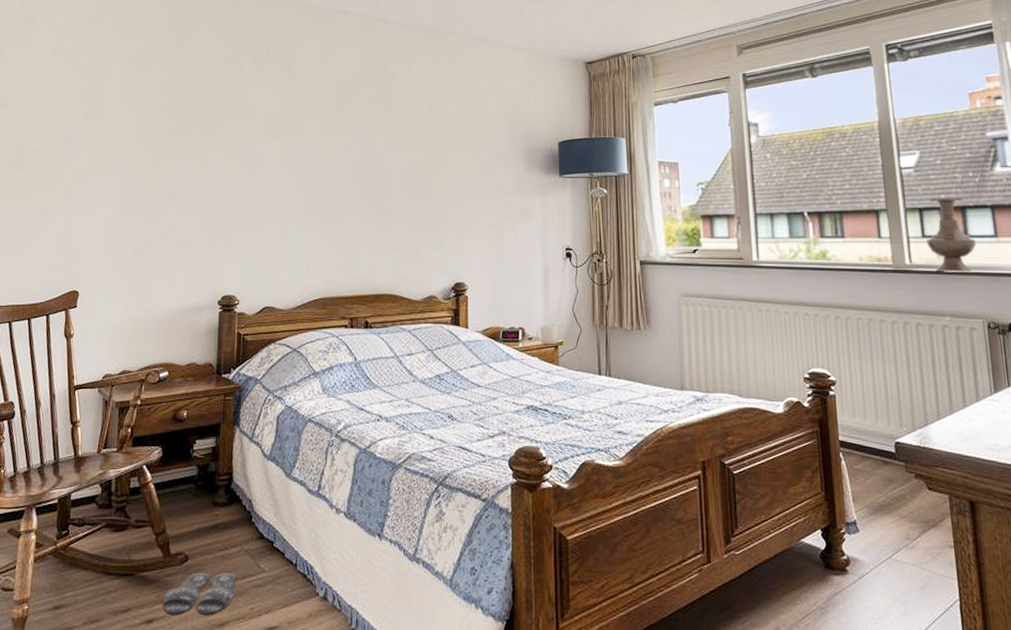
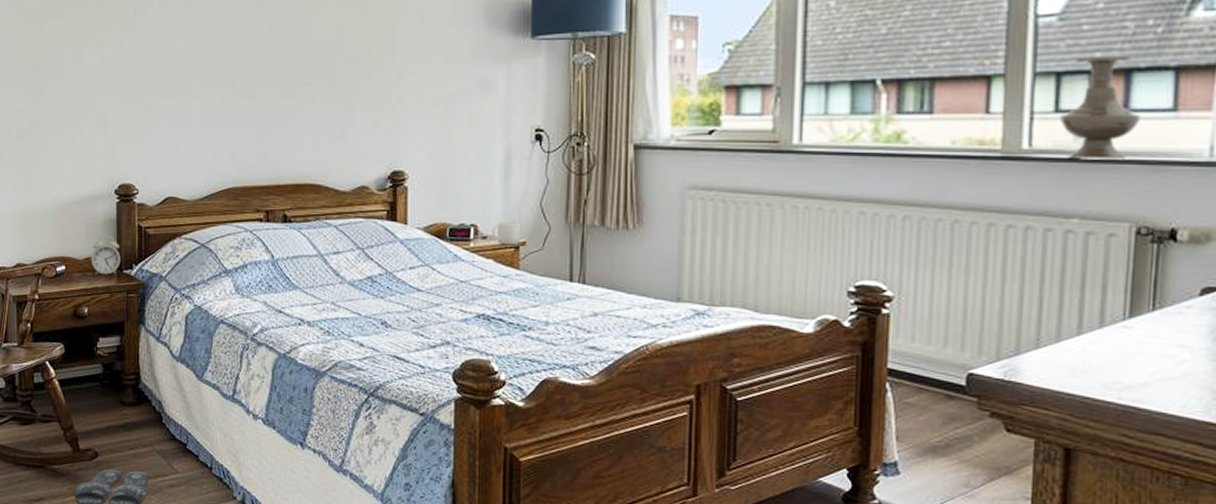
alarm clock: none [192,342,220,379] -> present [91,235,121,275]

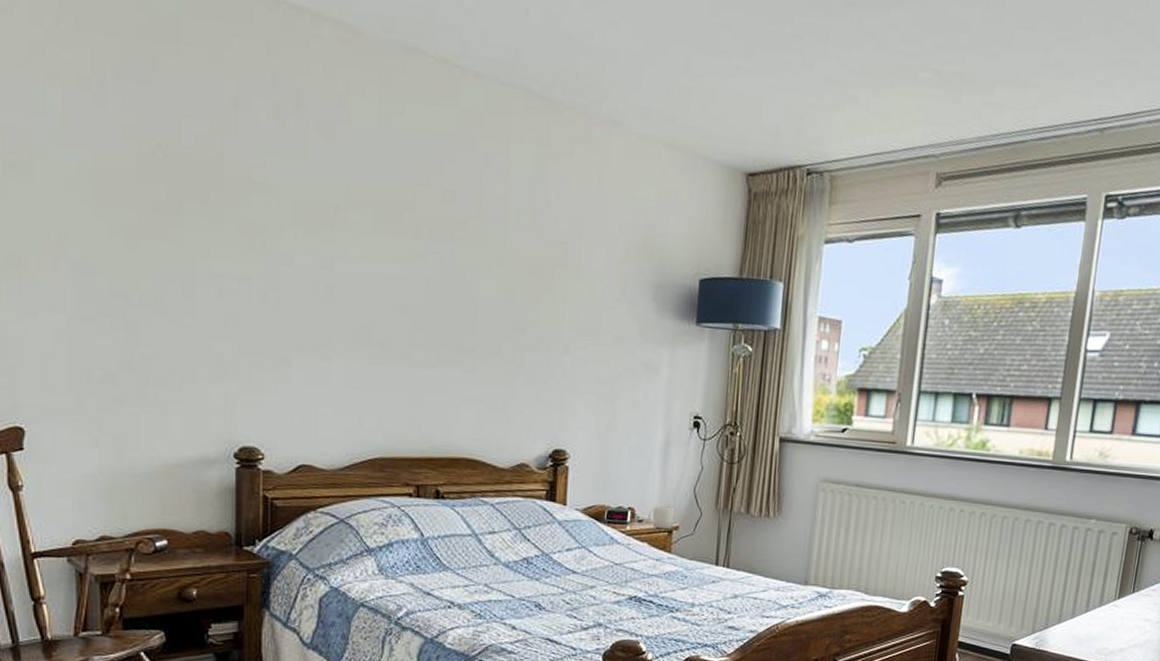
alarm clock: present [91,235,121,275] -> none [202,505,240,552]
vase: present [1059,57,1141,160] -> none [1091,388,1143,474]

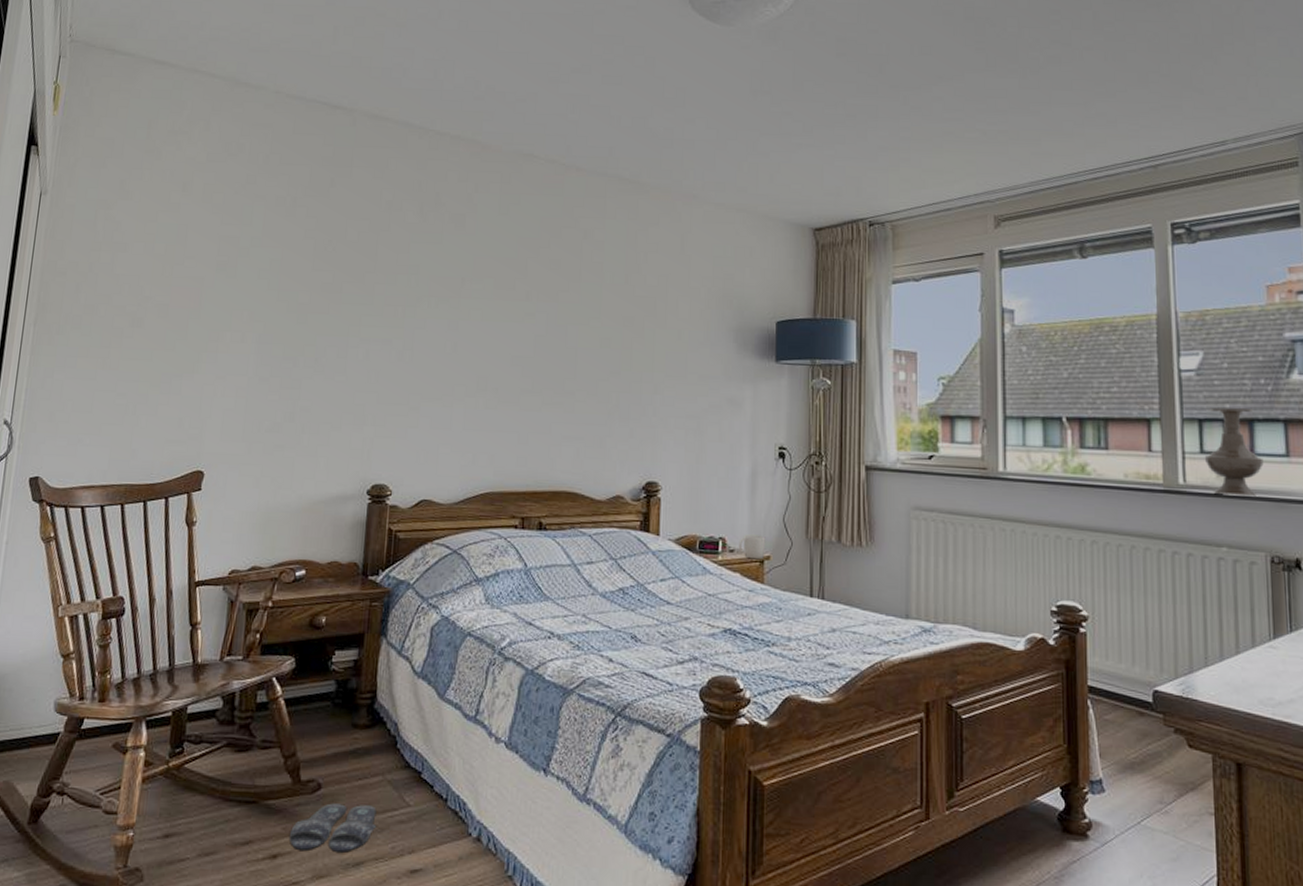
vase: none [1091,388,1143,474] -> present [1204,407,1264,497]

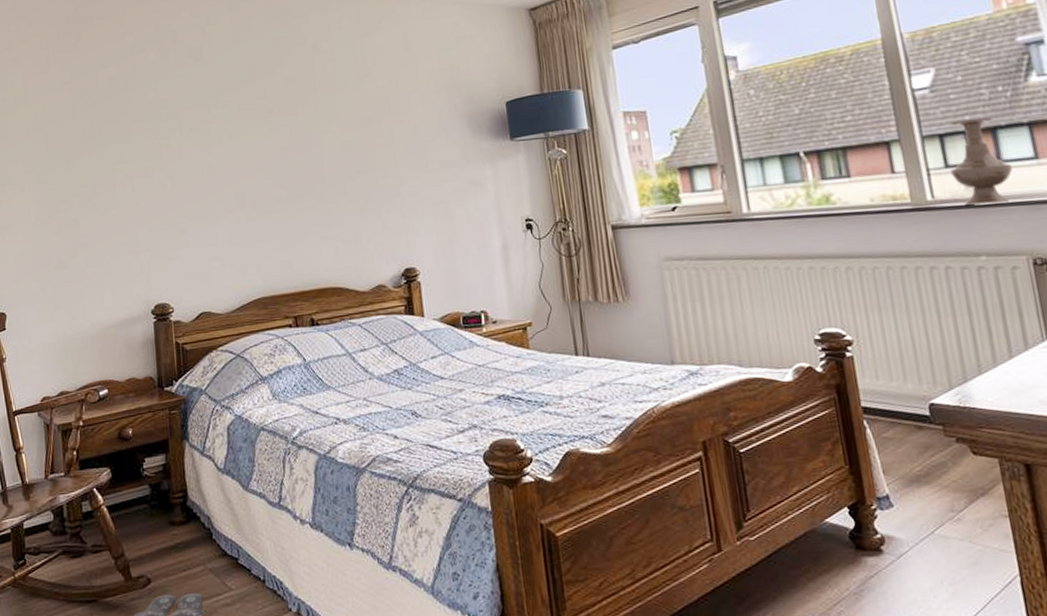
mug: present [738,534,766,560] -> none [500,304,527,328]

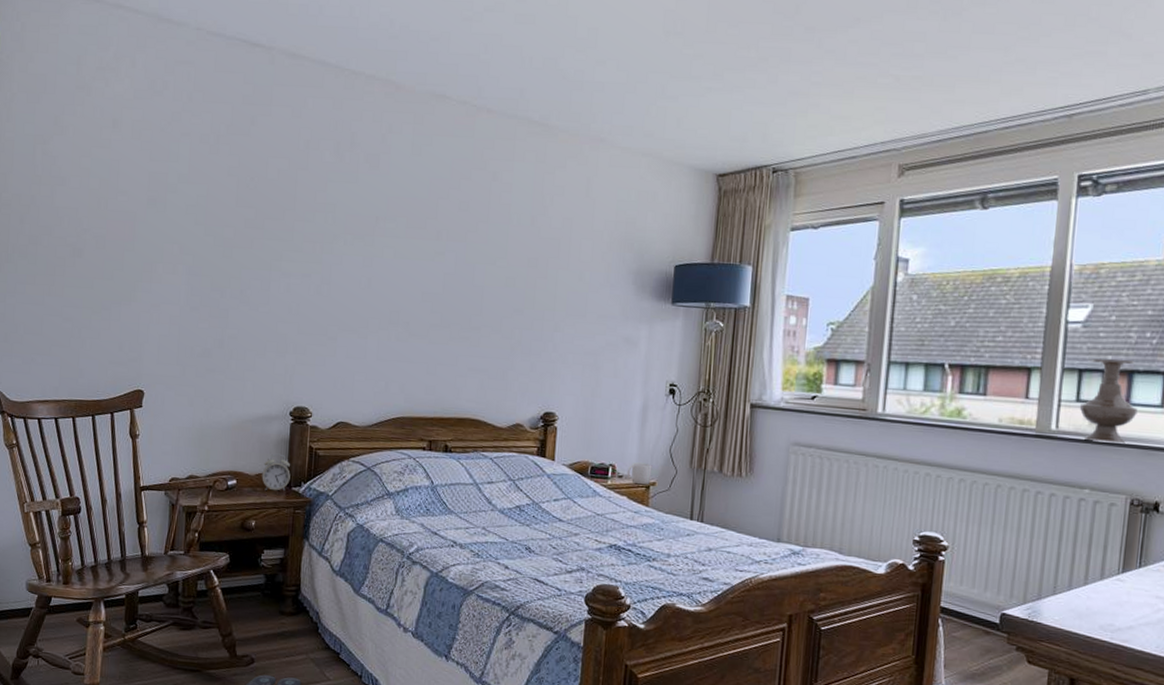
alarm clock: none [132,354,161,395] -> present [262,453,291,491]
mug: none [500,304,527,328] -> present [626,462,653,485]

